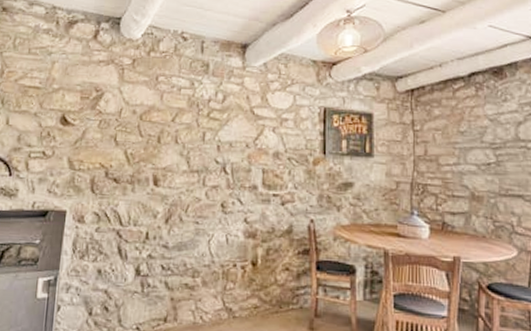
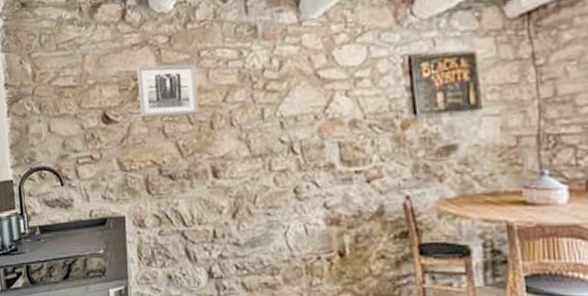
wall art: none [97,79,153,130] -> present [137,63,200,118]

